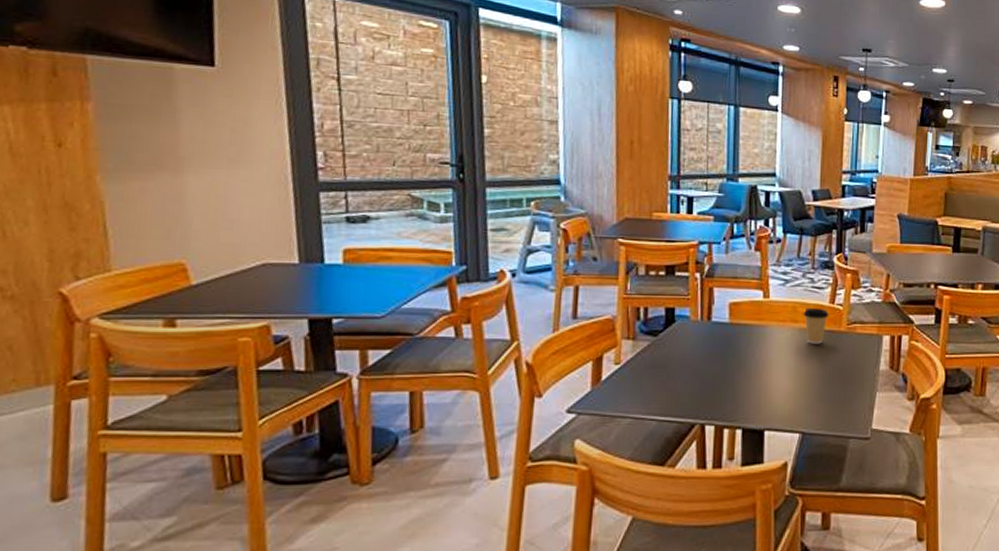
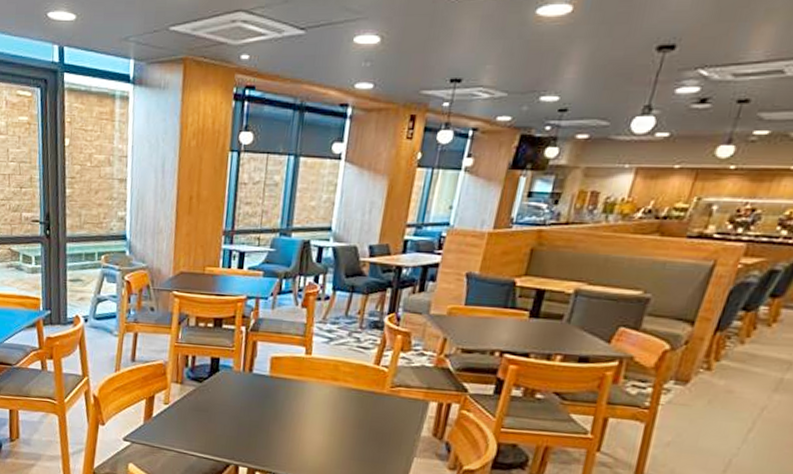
coffee cup: present [803,307,829,344] -> none [344,367,373,404]

